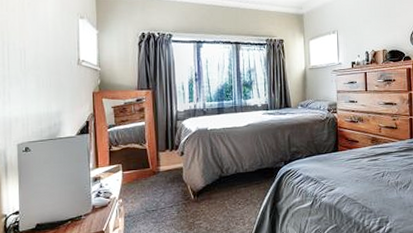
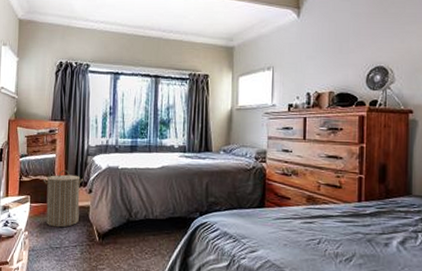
laundry hamper: none [133,135,175,192] -> present [43,169,84,228]

